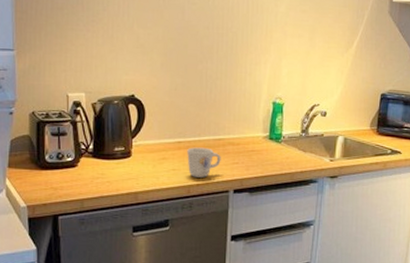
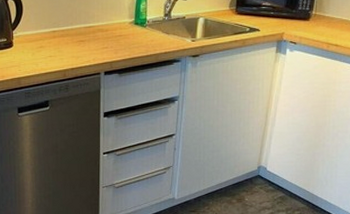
mug: present [187,147,221,178] -> none [61,35,92,62]

